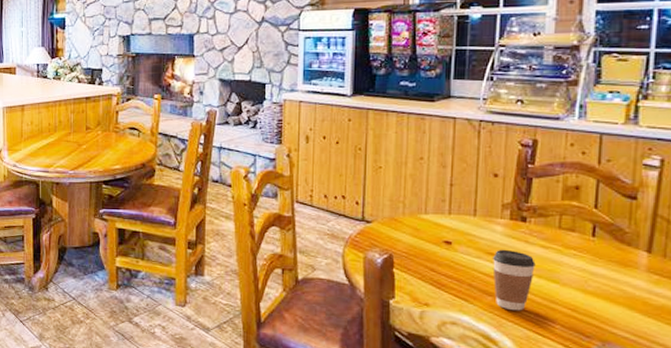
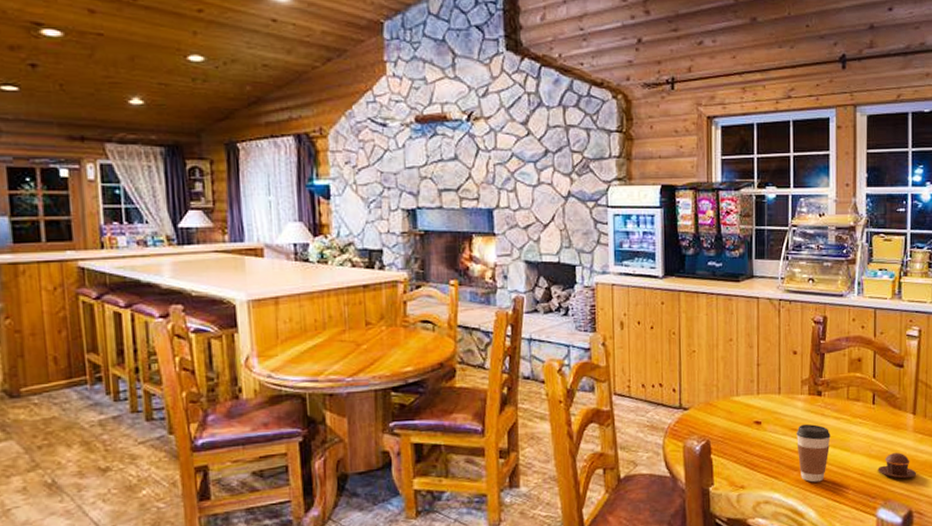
muffin: none [595,292,650,322] -> present [878,452,917,479]

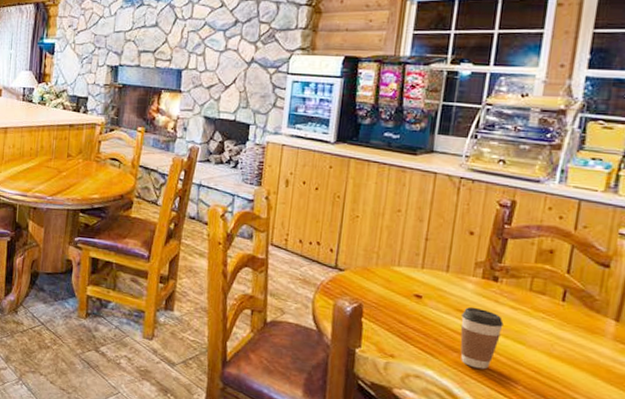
muffin: present [878,452,917,479] -> none [558,357,612,390]

